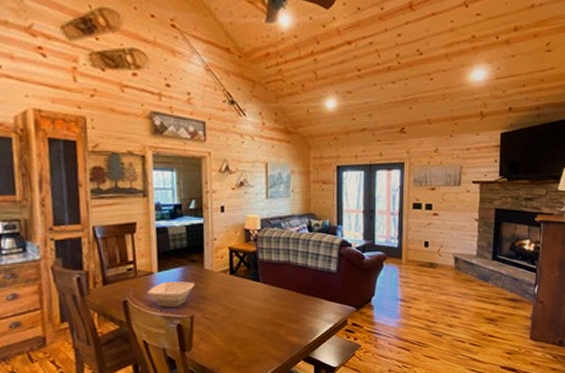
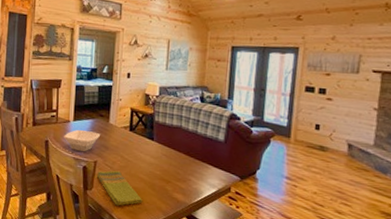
dish towel: none [195,323,253,363] -> present [96,170,142,206]

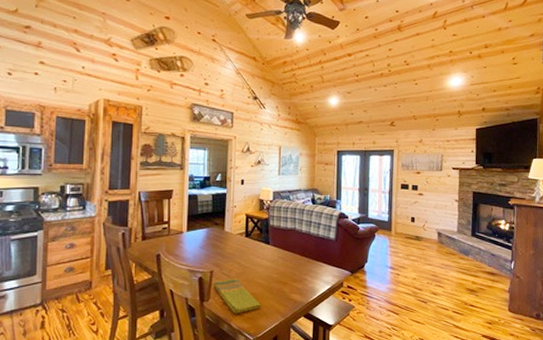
bowl: present [63,130,101,152] -> none [176,241,216,263]

